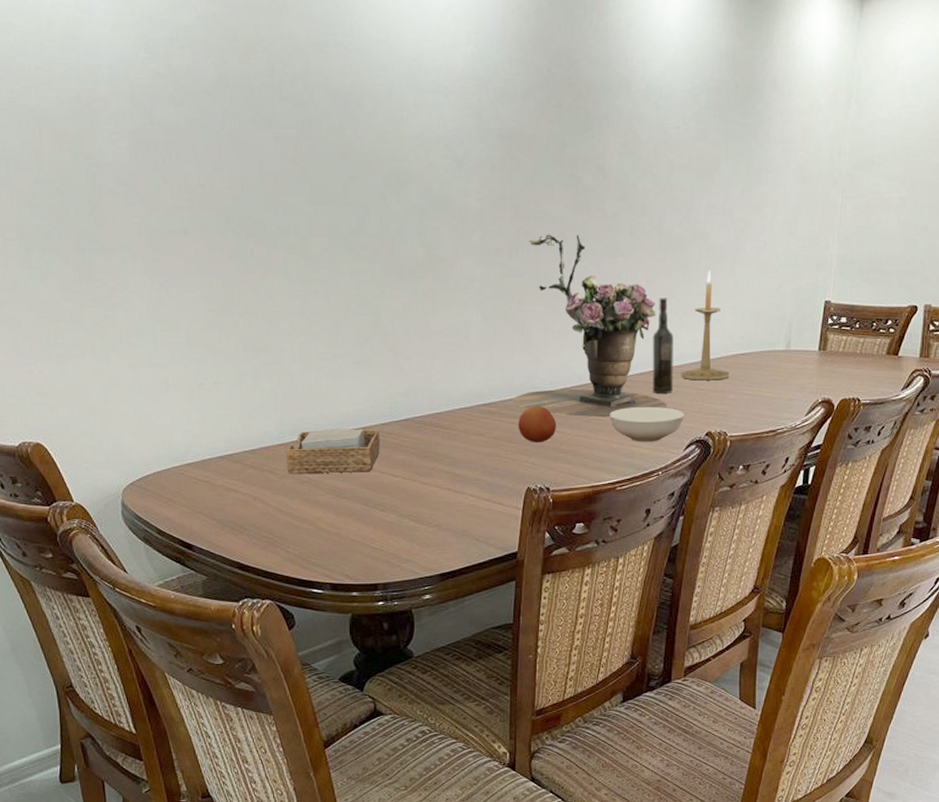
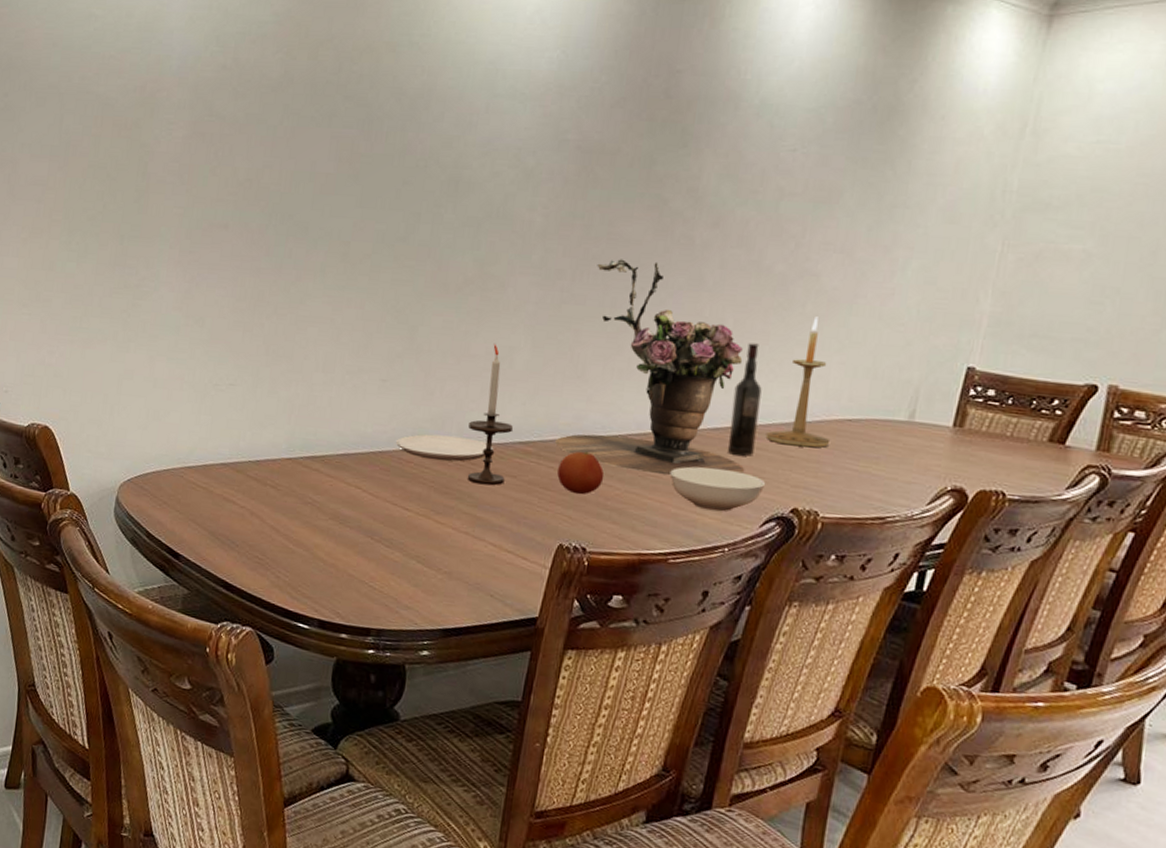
napkin holder: present [285,428,381,474] -> none [291,447,398,502]
plate: none [375,406,462,429] -> present [395,434,494,462]
candlestick: none [438,319,476,445] -> present [468,343,513,486]

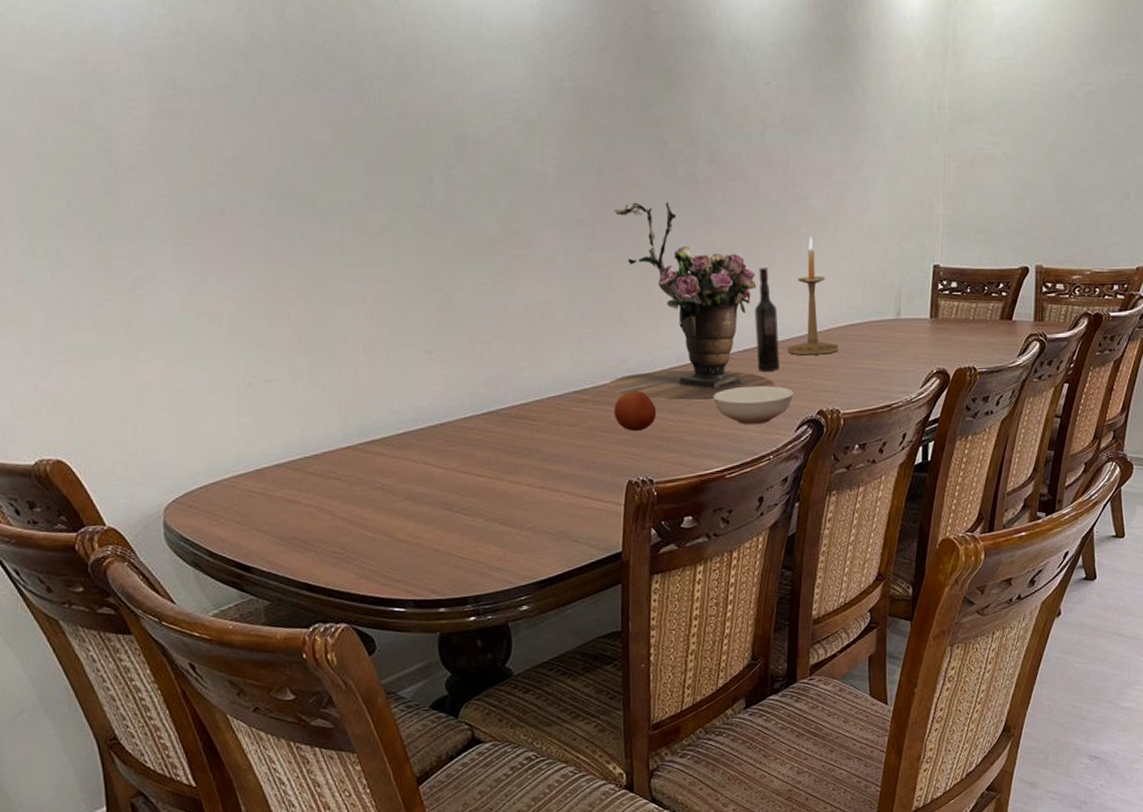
plate: present [395,434,494,462] -> none [454,396,551,423]
candlestick: present [468,343,513,486] -> none [523,299,567,439]

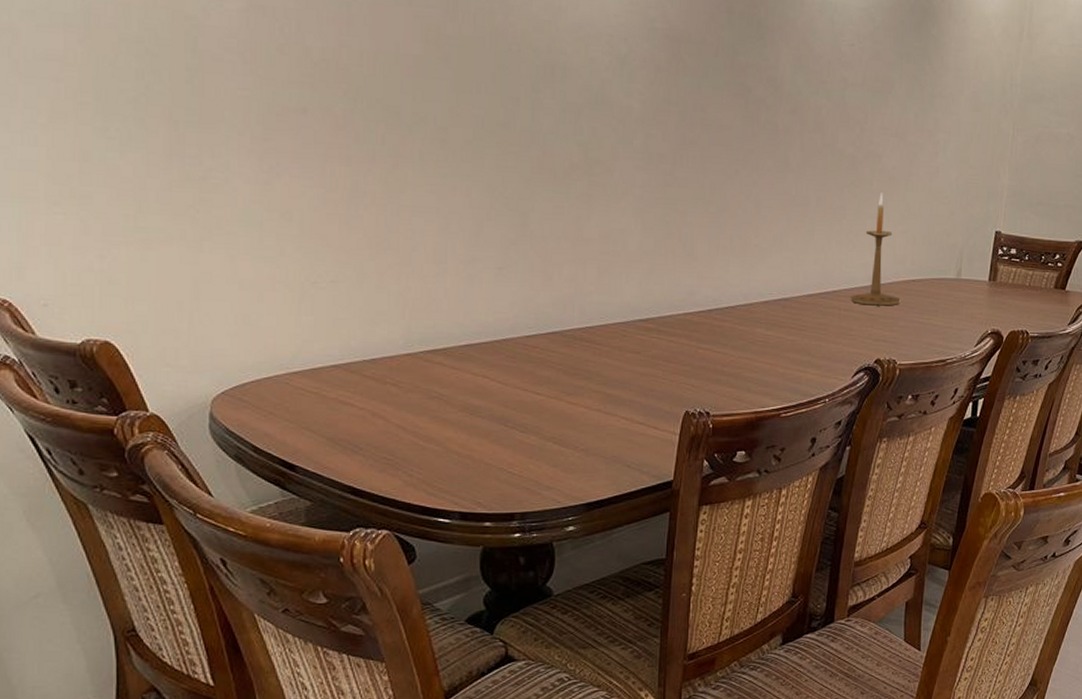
flower arrangement: present [607,201,775,401] -> none [673,143,836,340]
fruit: present [614,390,657,432] -> none [678,324,719,364]
bowl: present [713,385,794,425] -> none [775,329,854,368]
wine bottle: present [754,267,780,371] -> none [820,217,844,317]

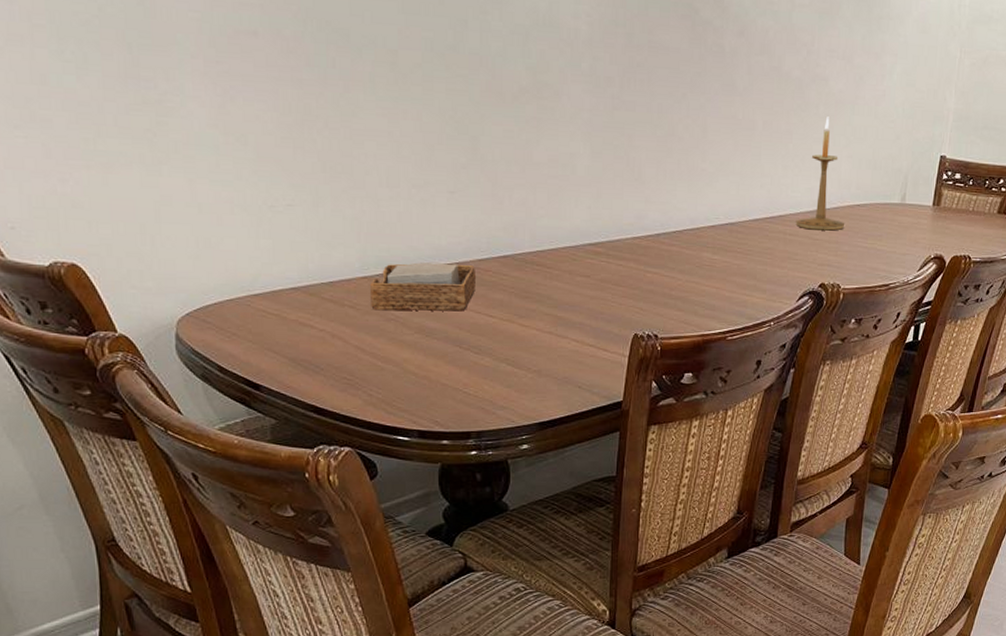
napkin holder: none [413,339,524,389] -> present [369,262,477,312]

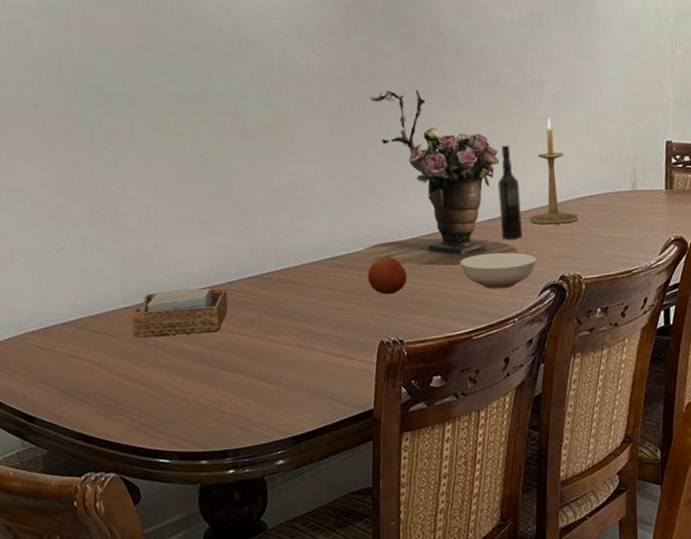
flower arrangement: none [621,66,782,264] -> present [361,89,519,266]
fruit: none [626,248,667,288] -> present [368,257,408,295]
bowl: none [722,254,799,292] -> present [460,252,537,290]
wine bottle: none [766,142,790,242] -> present [497,145,523,239]

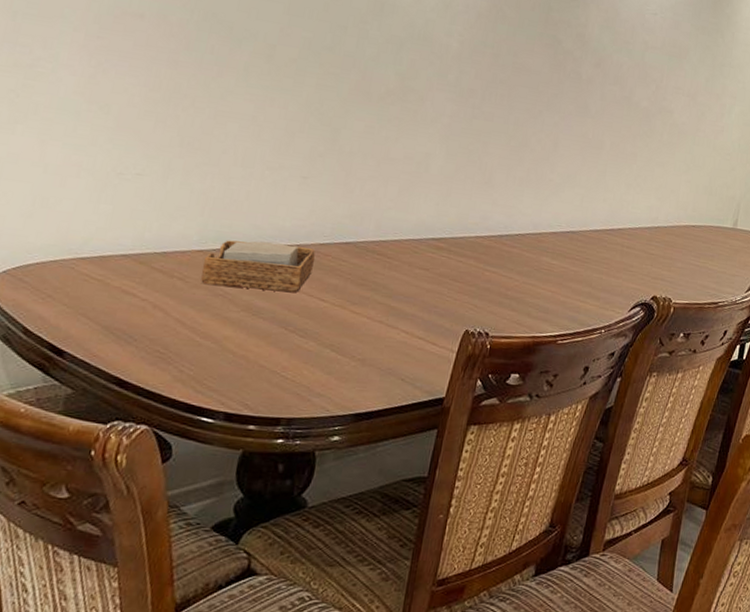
flower arrangement: present [361,89,519,266] -> none [464,85,618,269]
fruit: present [368,257,408,295] -> none [465,247,506,286]
bowl: present [460,252,537,290] -> none [559,261,634,300]
wine bottle: present [497,145,523,239] -> none [604,161,631,254]
candlestick: present [529,117,578,225] -> none [633,144,679,248]

